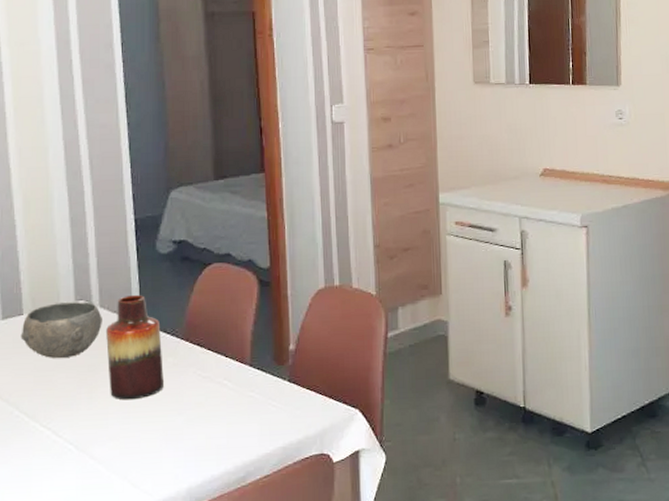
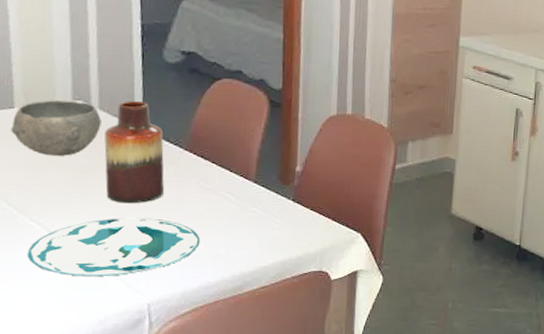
plate: none [39,412,201,481] -> present [27,217,200,277]

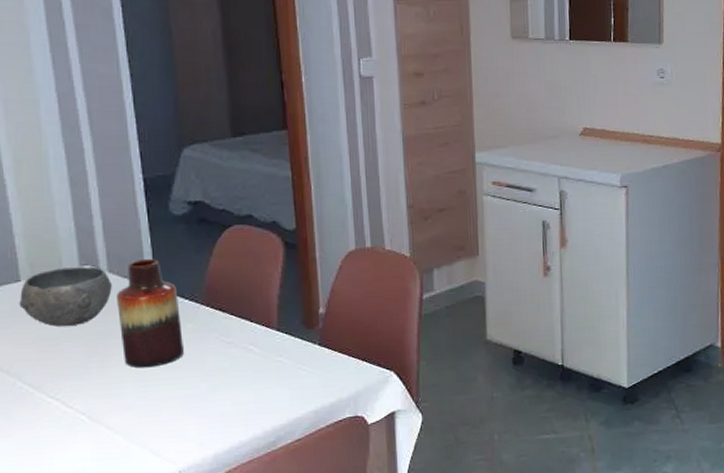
plate: present [27,217,200,277] -> none [48,380,227,451]

